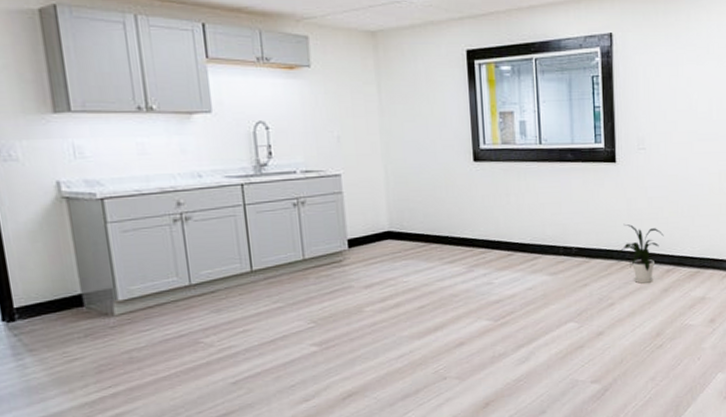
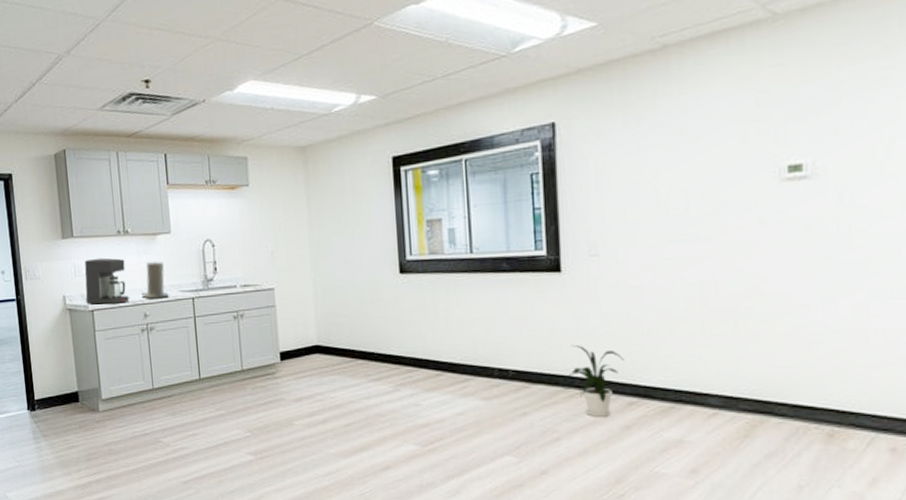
coffee maker: none [89,137,156,193] -> present [84,258,129,305]
paper towel: none [171,143,210,185] -> present [140,261,169,299]

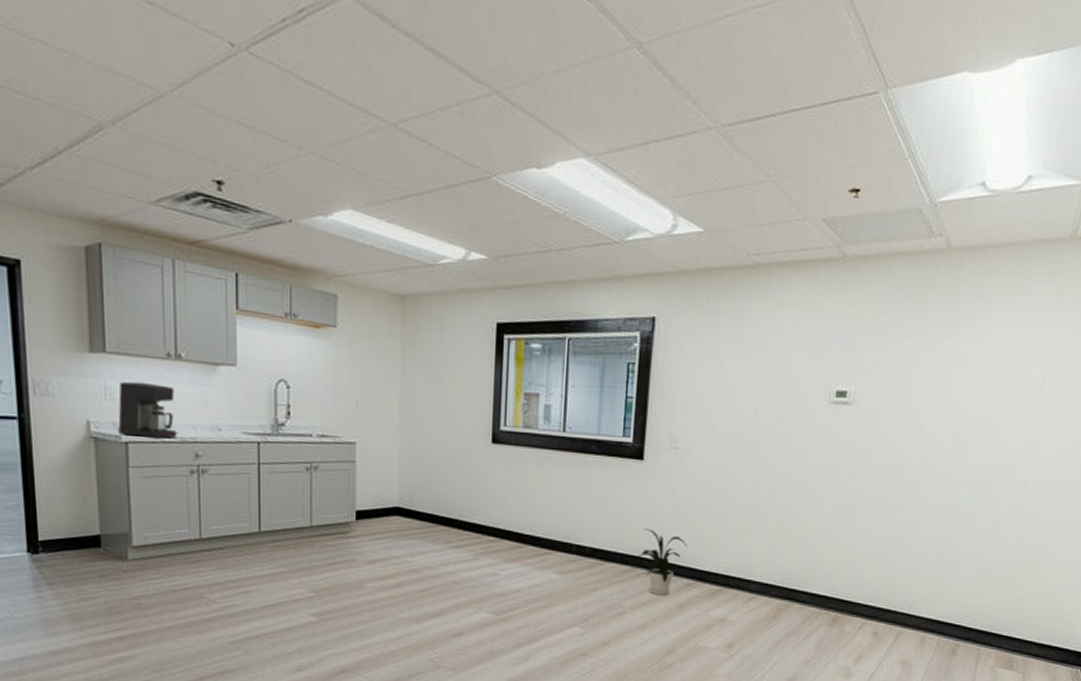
paper towel: present [140,261,169,299] -> none [192,394,228,439]

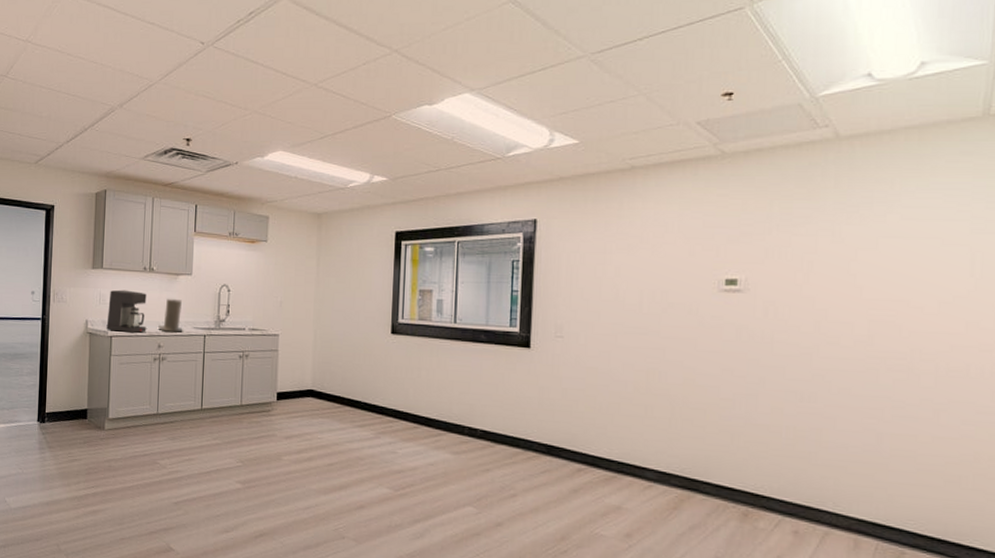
paper towel: none [192,394,228,439] -> present [157,298,183,333]
house plant: present [636,528,687,595] -> none [526,412,578,480]

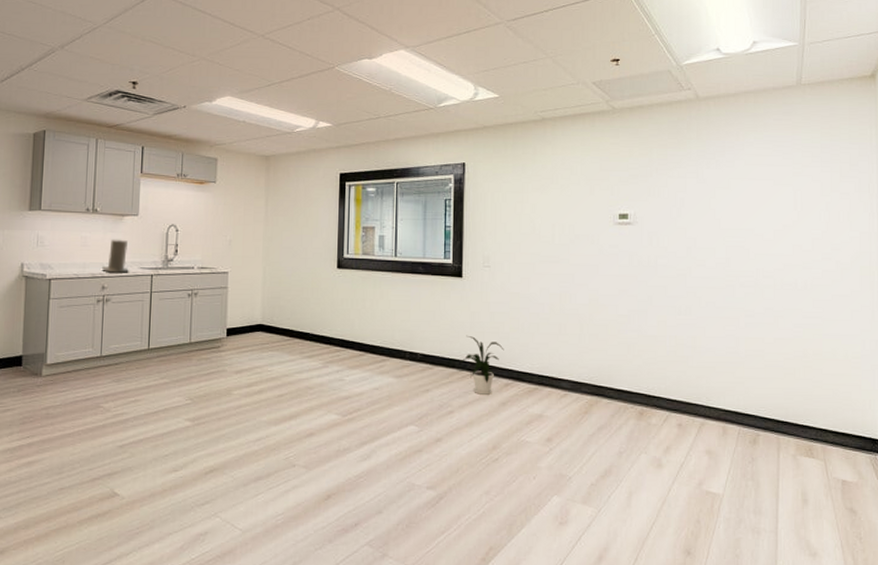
coffee maker: present [106,289,147,334] -> none [44,231,90,276]
house plant: none [526,412,578,480] -> present [460,335,504,395]

